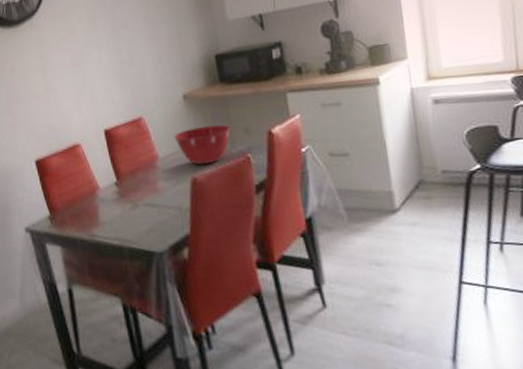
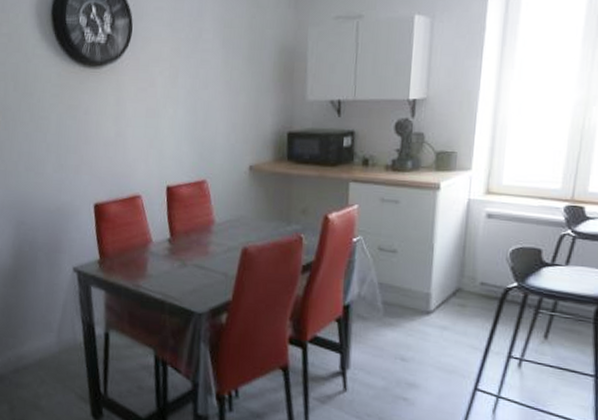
mixing bowl: present [174,125,231,165] -> none [233,199,289,238]

